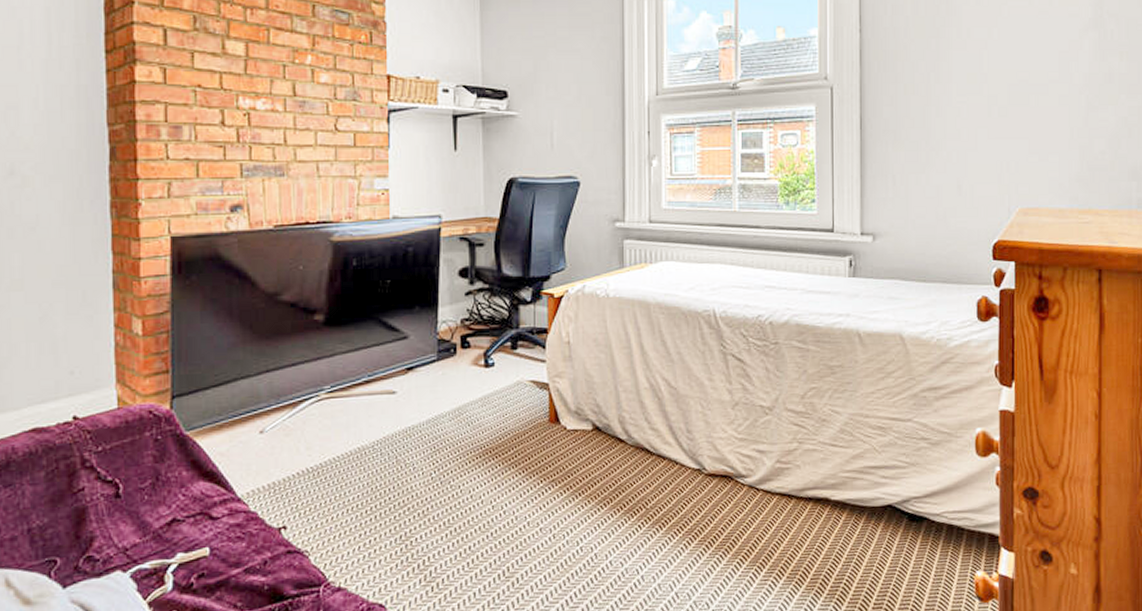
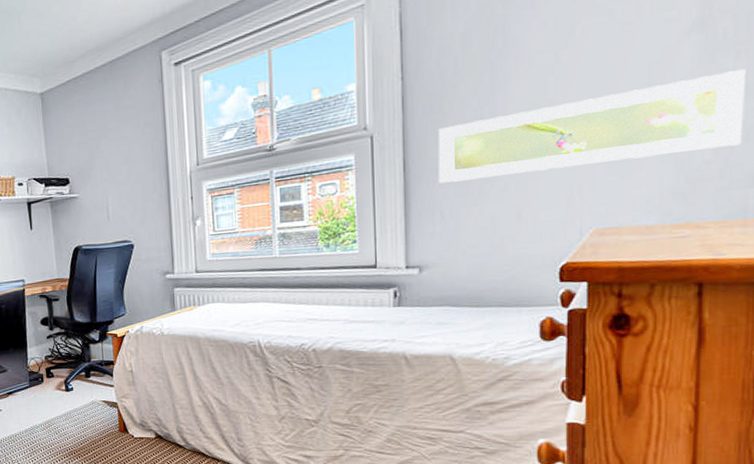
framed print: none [891,70,1127,146] -> present [438,69,746,184]

